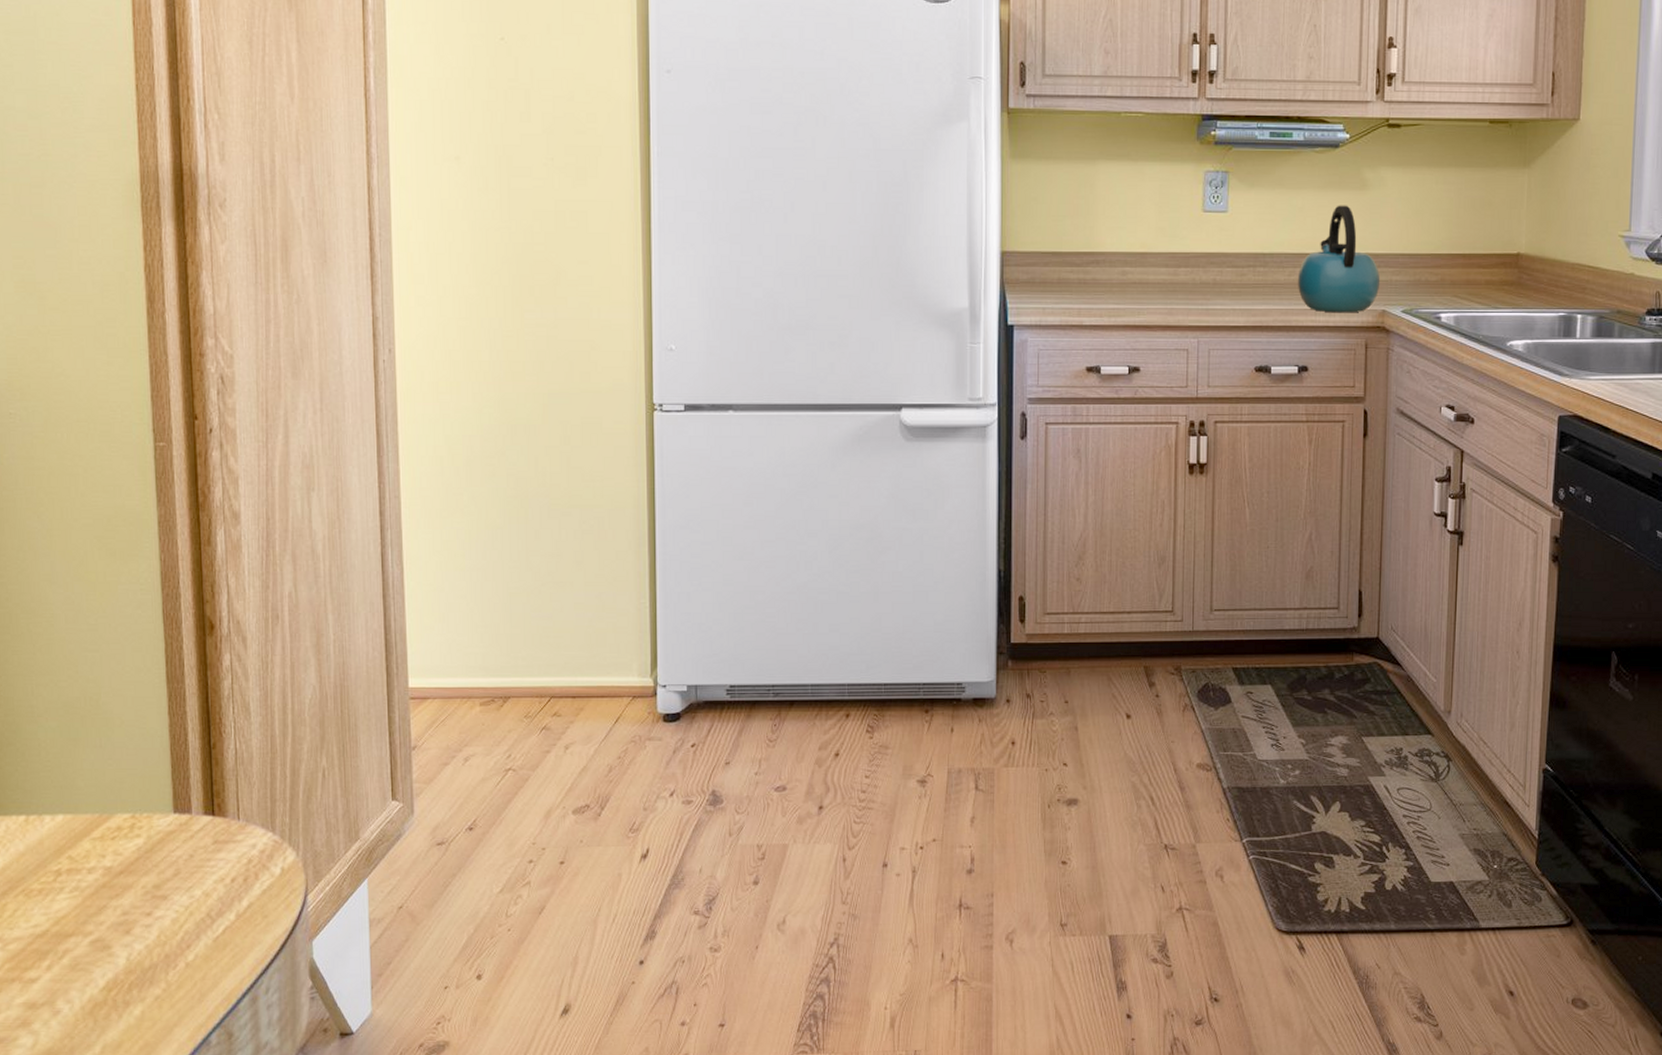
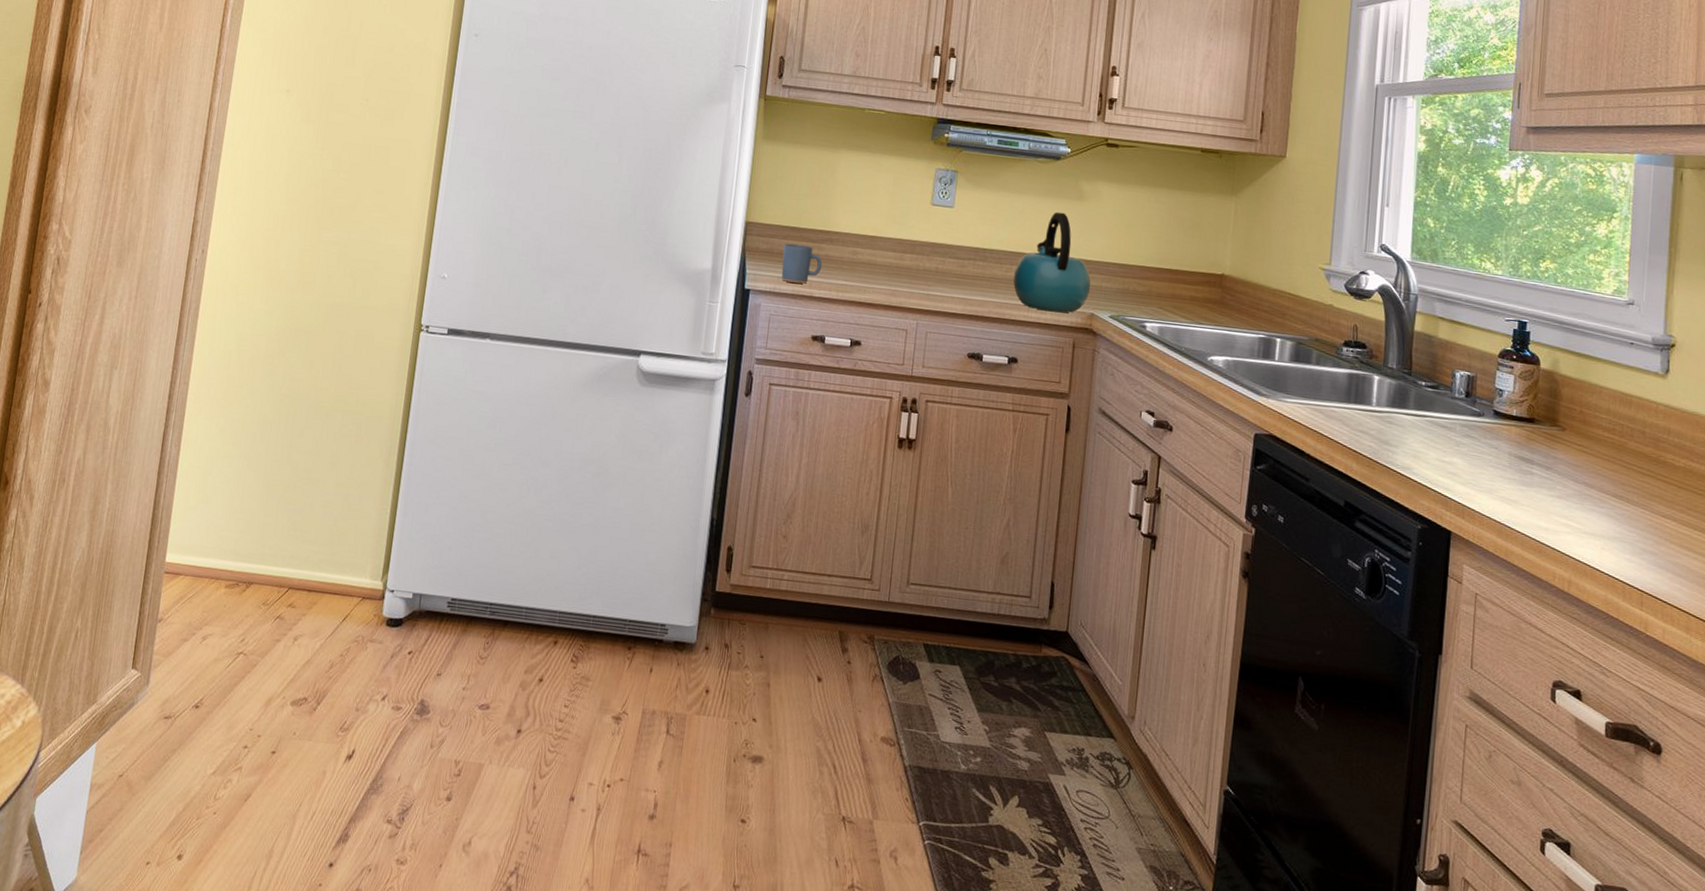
mug: none [1045,270,1090,312] -> present [781,243,822,284]

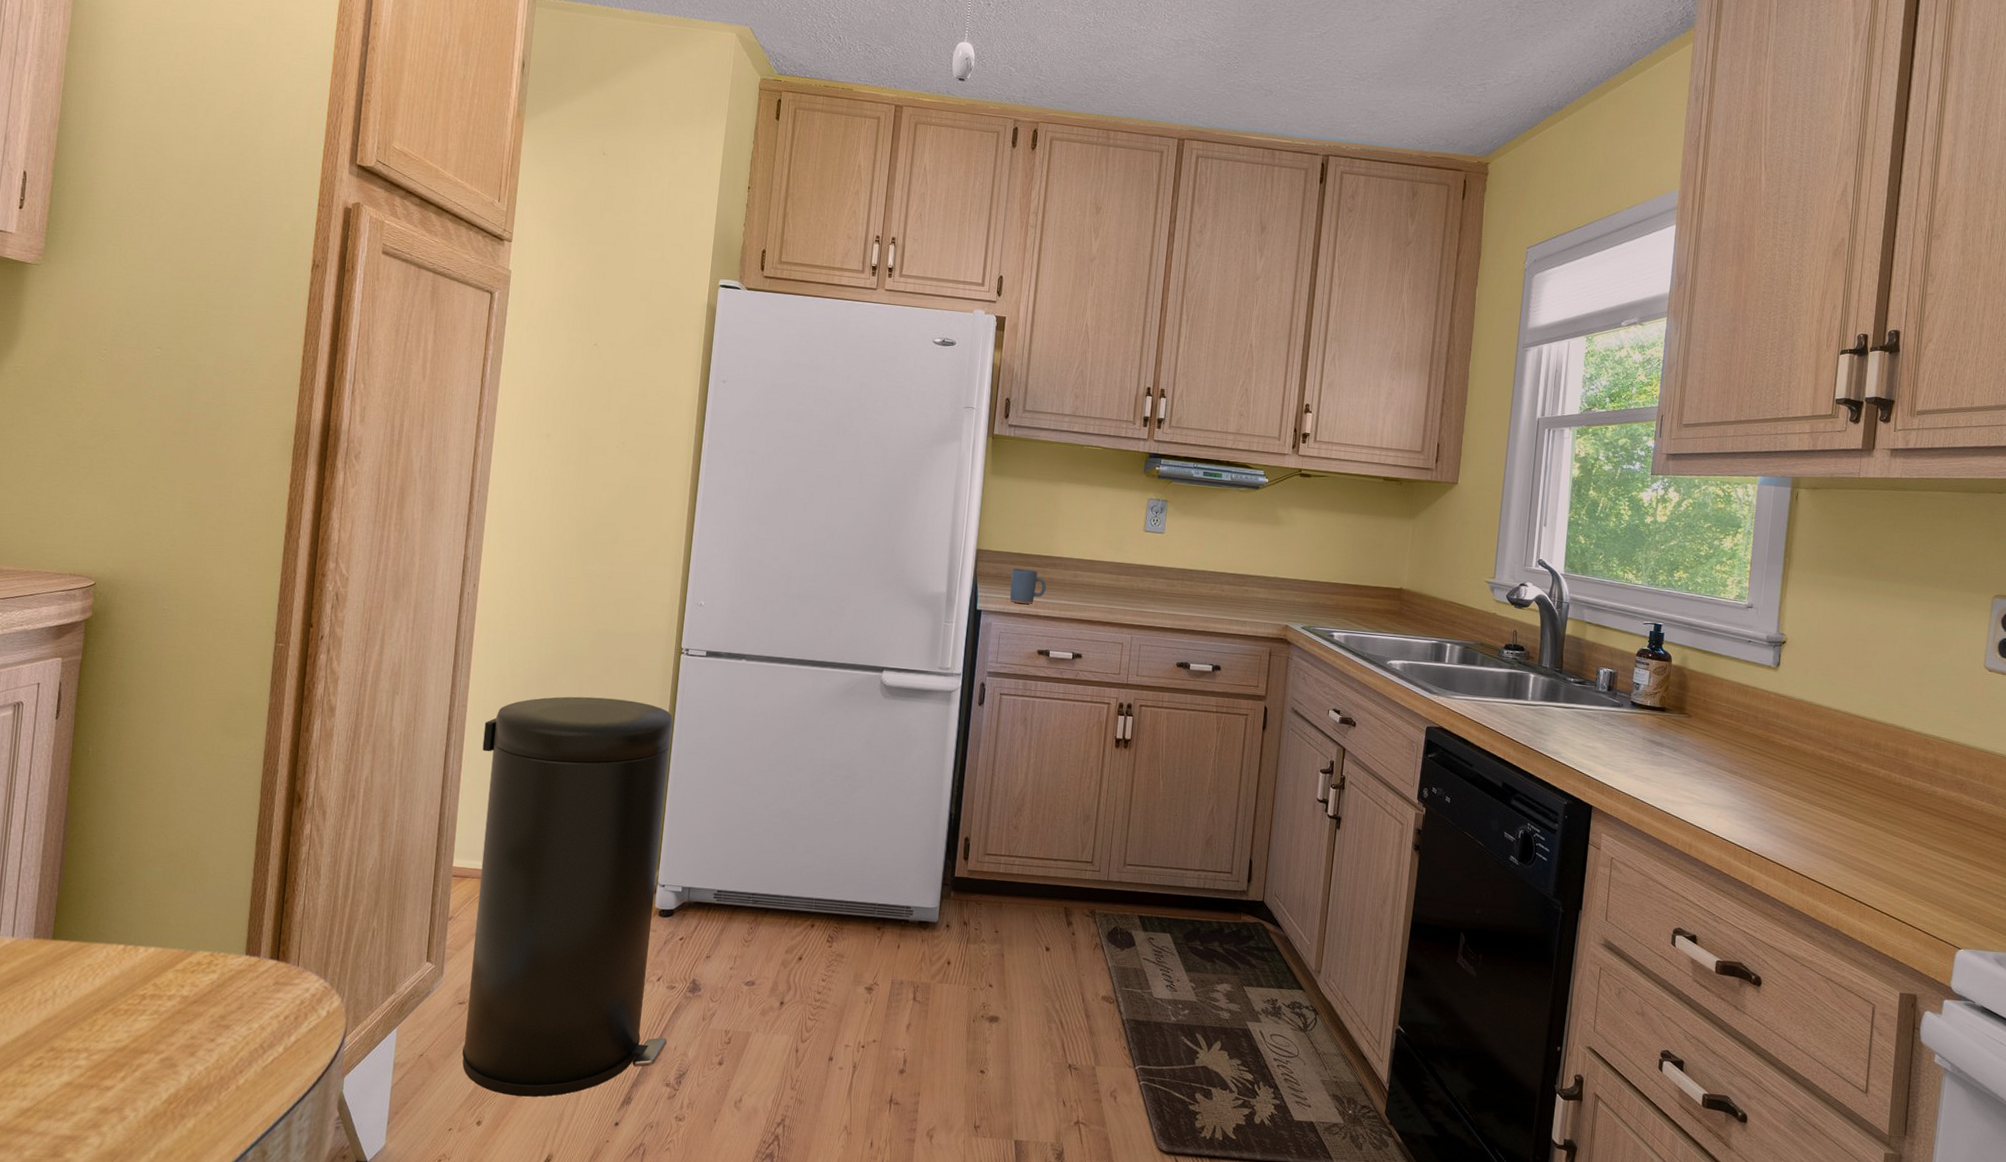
pedal bin: none [165,375,409,830] -> present [462,696,673,1097]
kettle: present [1013,212,1091,313] -> none [1216,535,1286,625]

